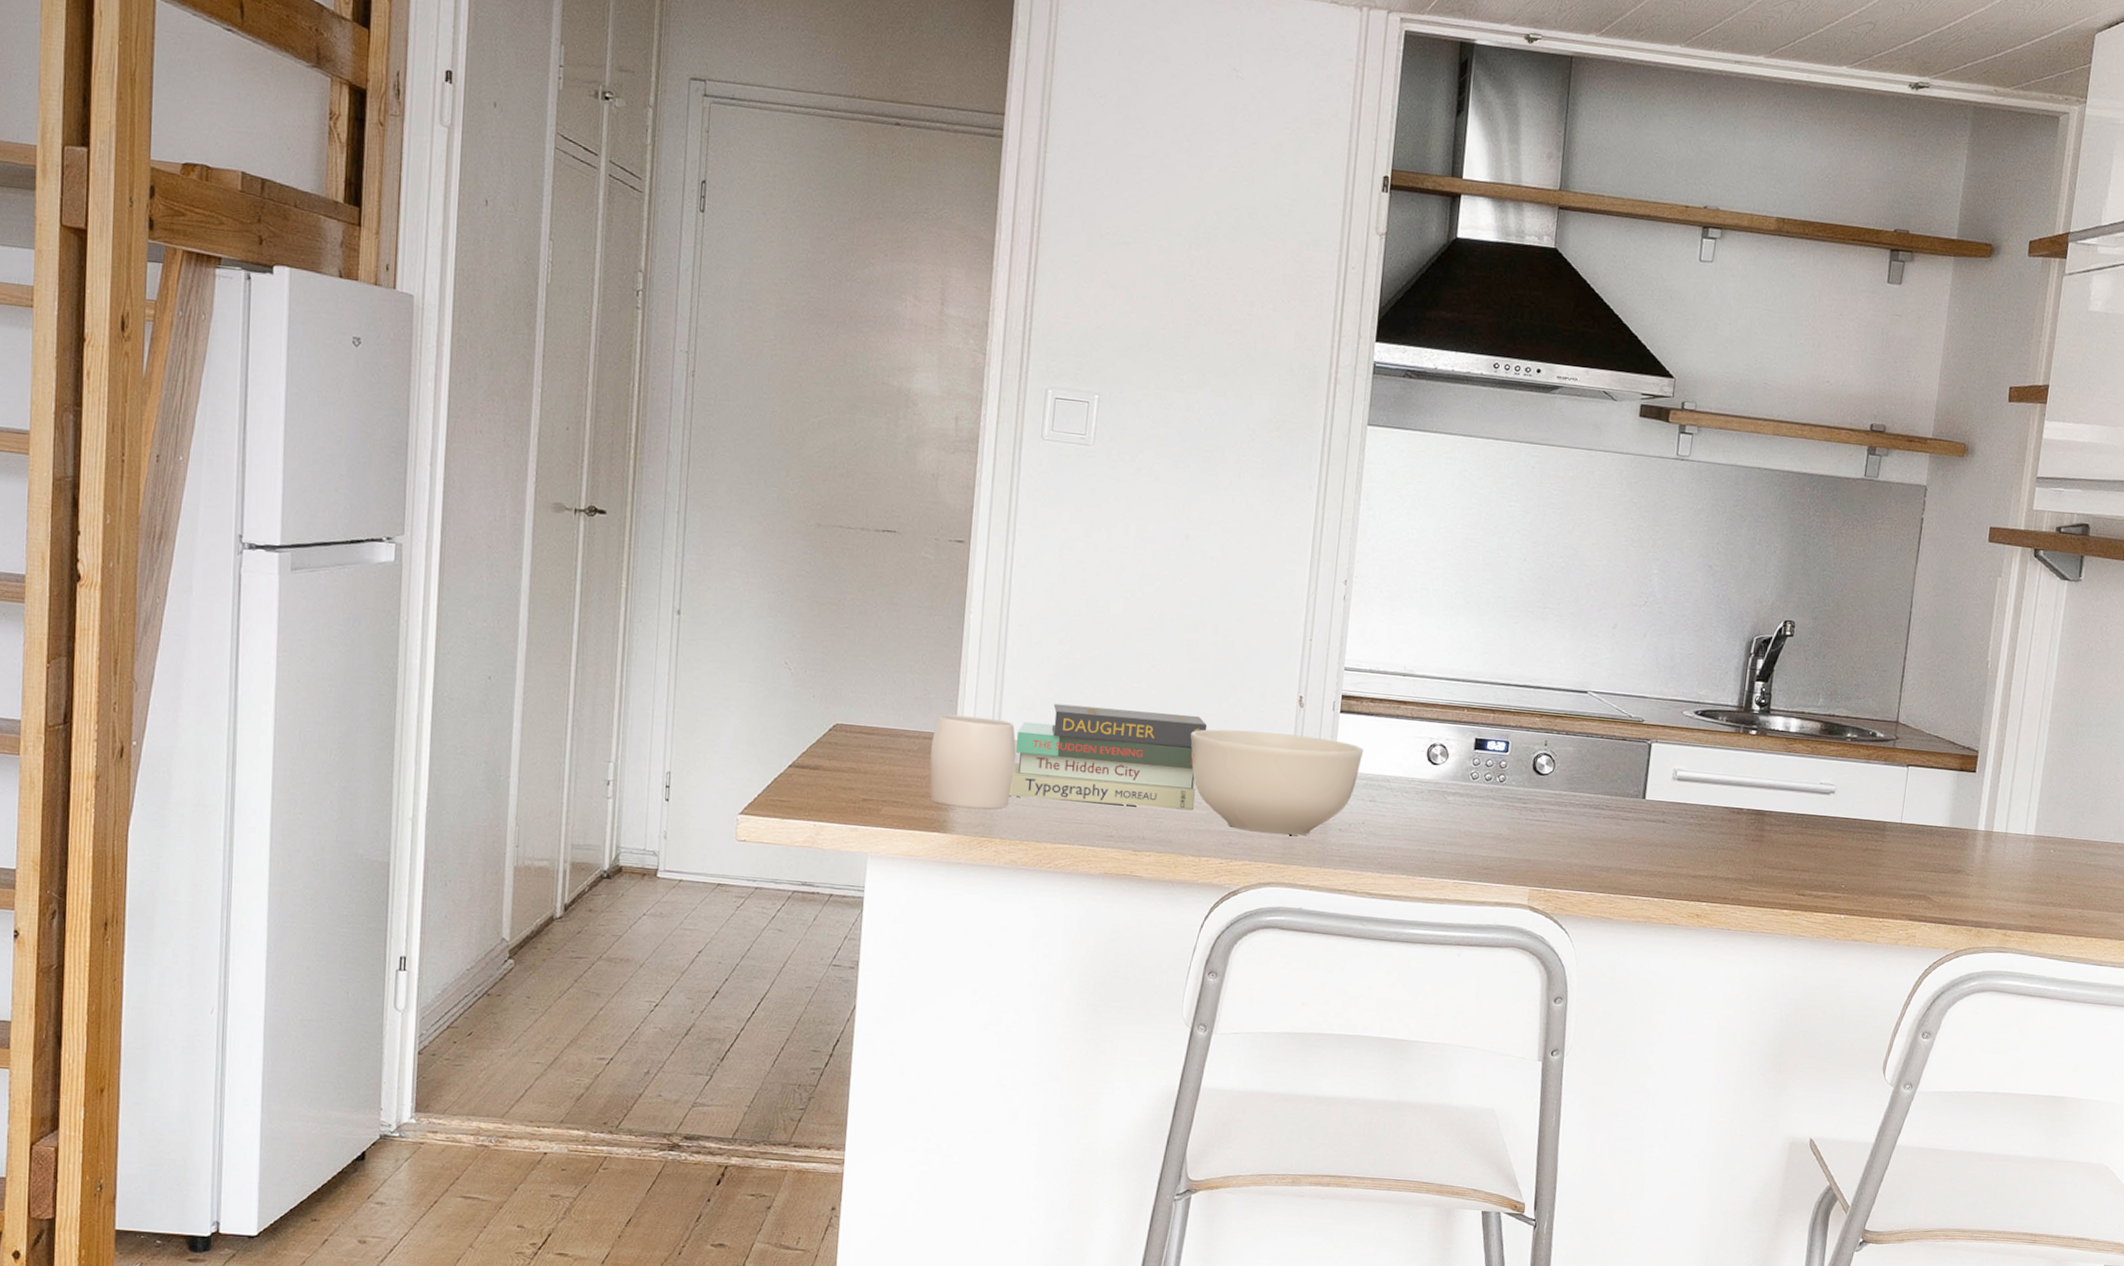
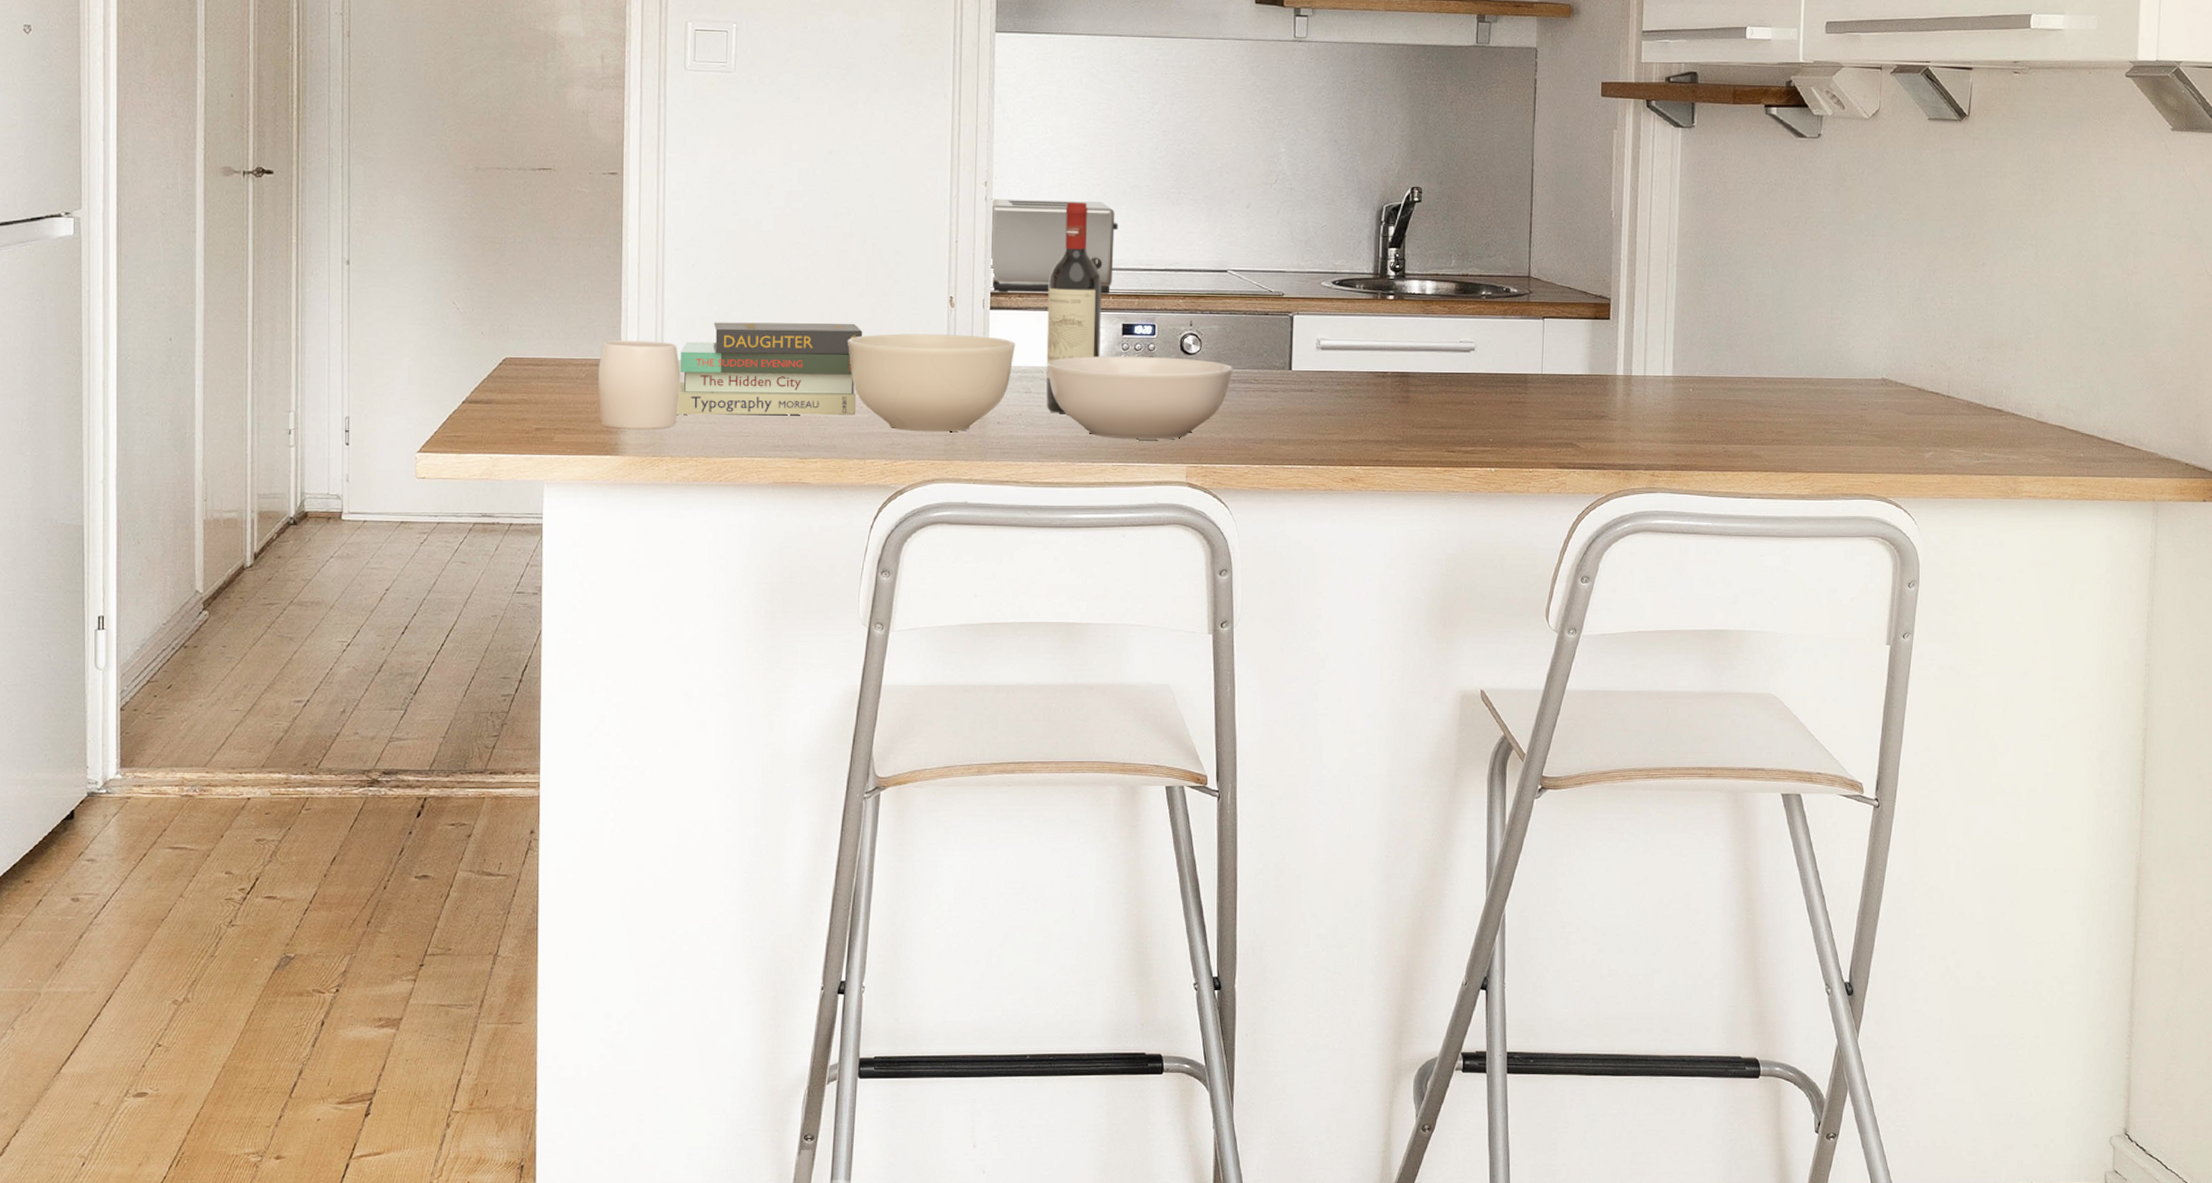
toaster: none [1343,598,1479,706] -> present [990,198,1118,294]
wine bottle: none [1390,608,1458,825] -> present [1045,202,1102,413]
bowl: none [1393,768,1586,861] -> present [1046,355,1234,440]

